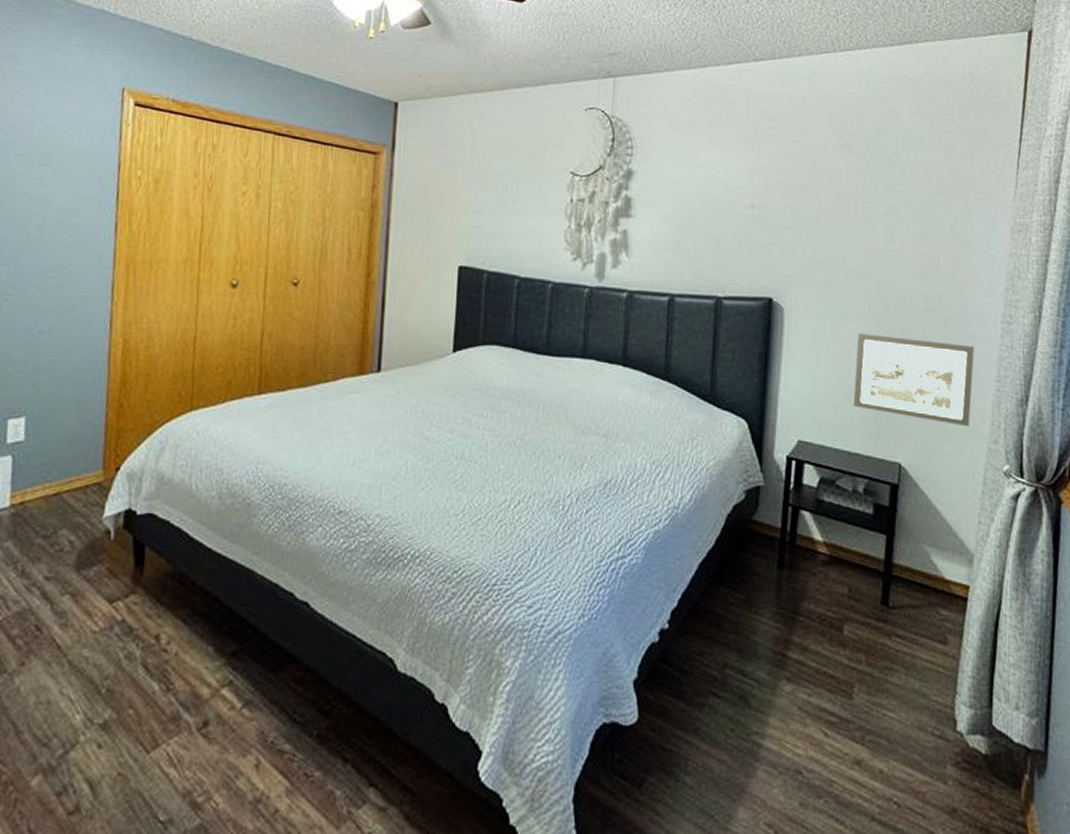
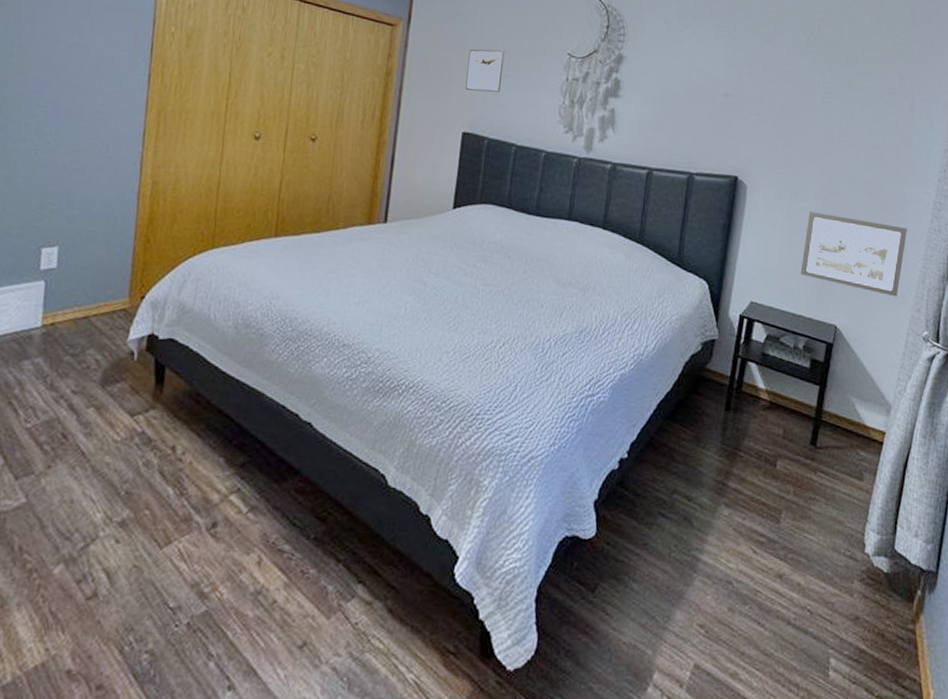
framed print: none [459,172,501,221] -> present [465,48,505,93]

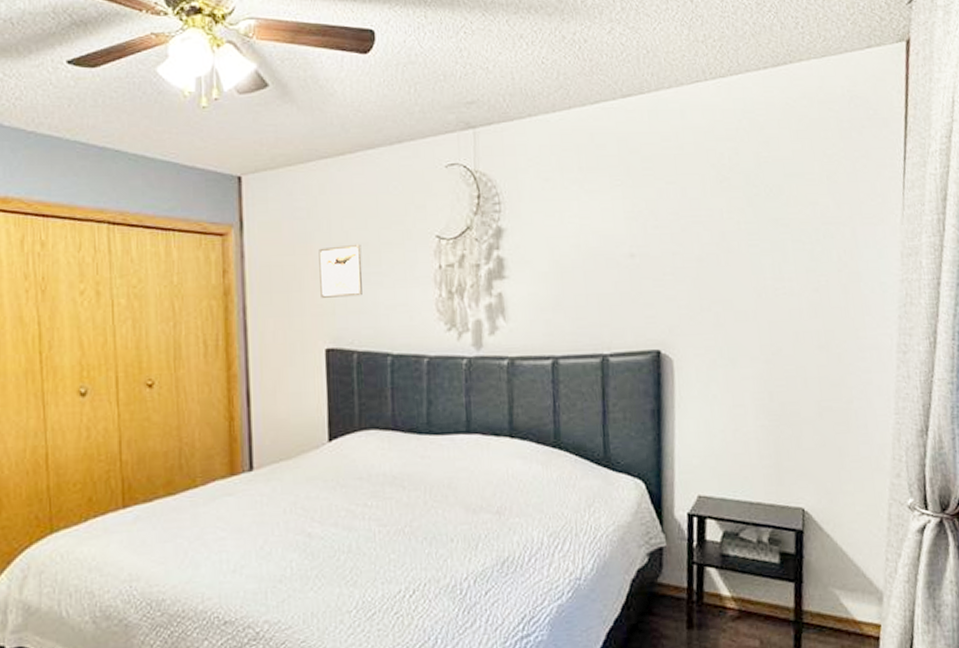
picture frame: present [800,212,908,297] -> none [751,378,872,464]

